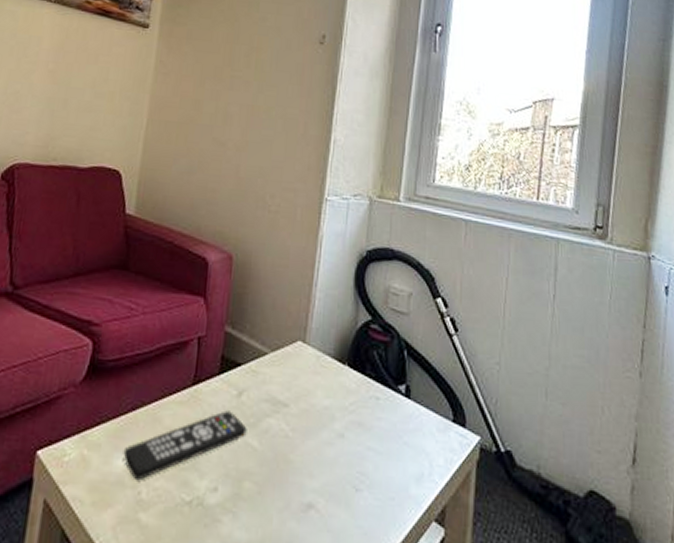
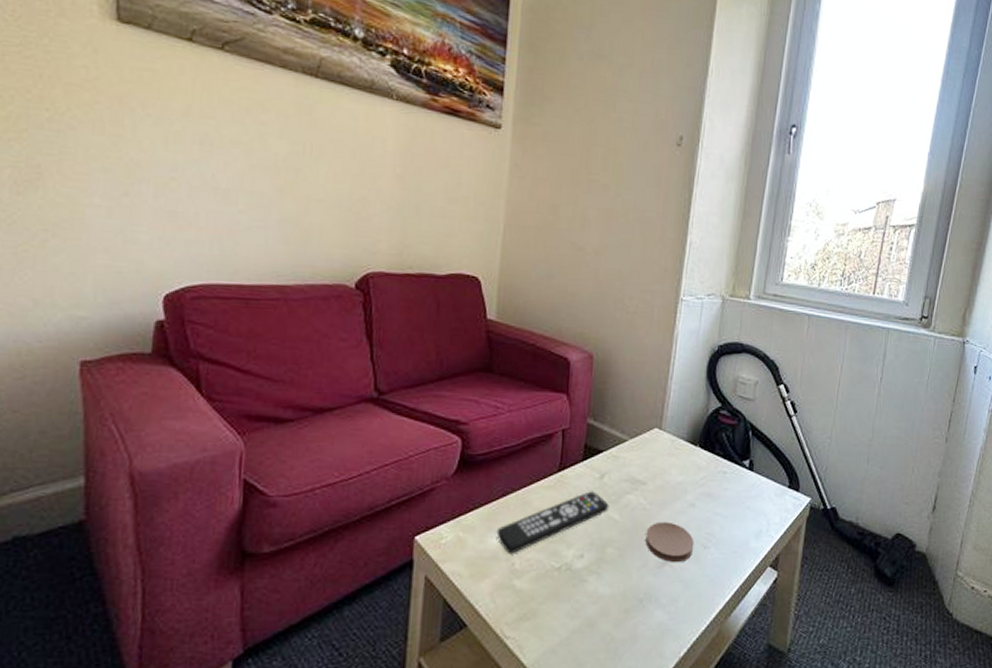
coaster: none [287,453,344,508] -> present [645,521,694,563]

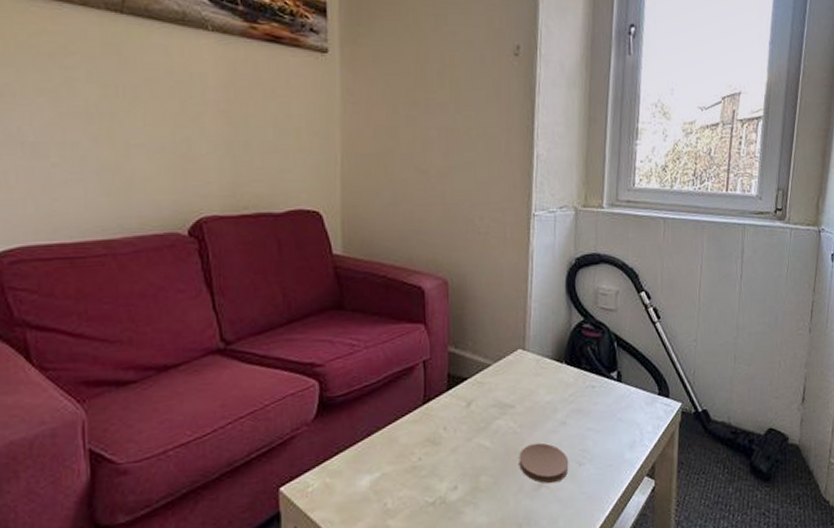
remote control: present [496,491,609,555] -> none [364,420,479,495]

